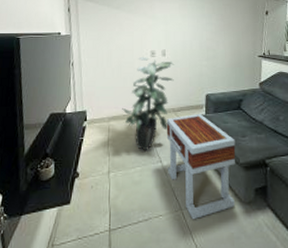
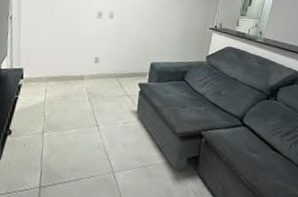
indoor plant: present [122,57,175,151] -> none [62,17,122,115]
side table: present [166,113,236,220] -> none [103,81,175,183]

